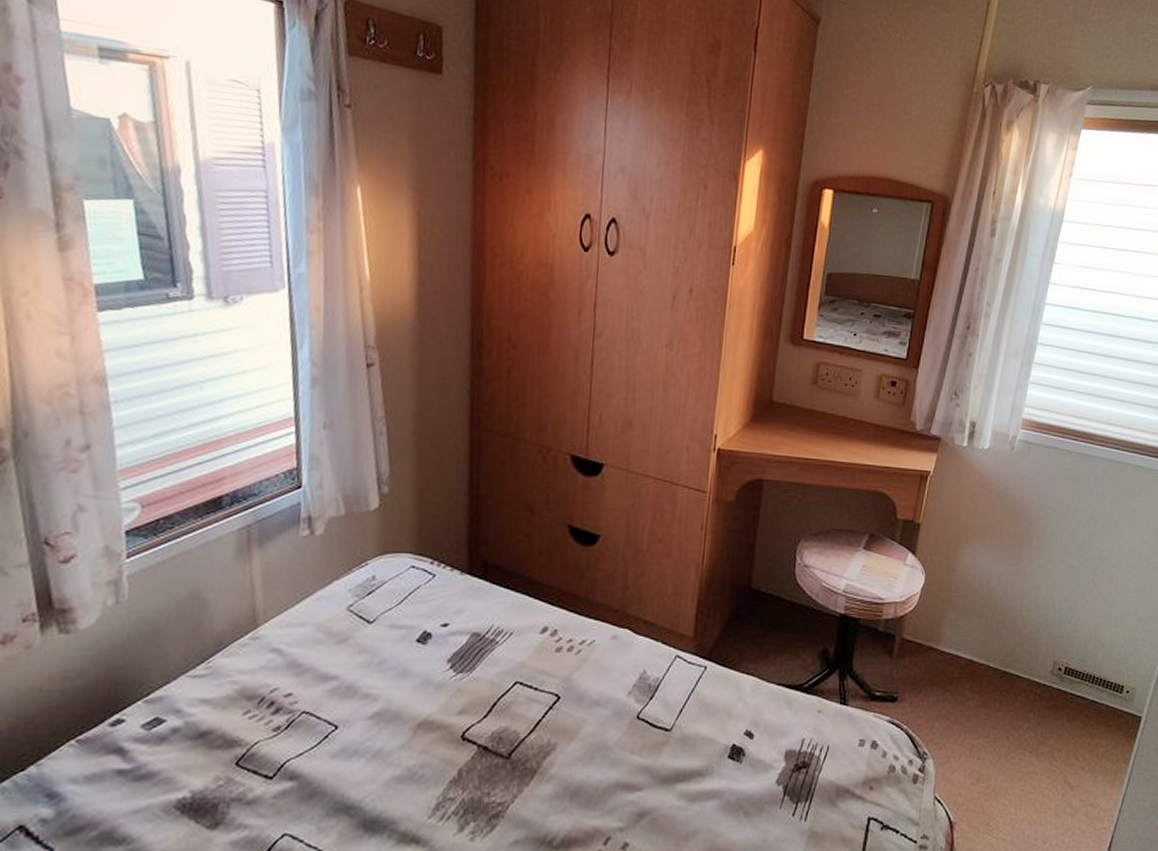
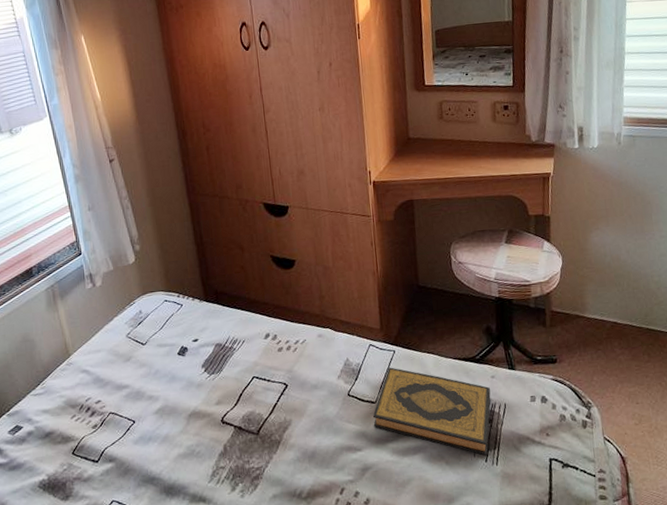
hardback book: none [662,687,814,808] -> present [372,367,491,456]

